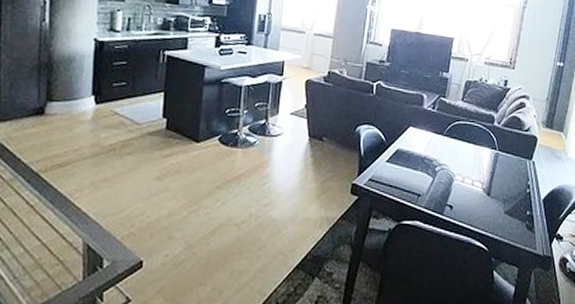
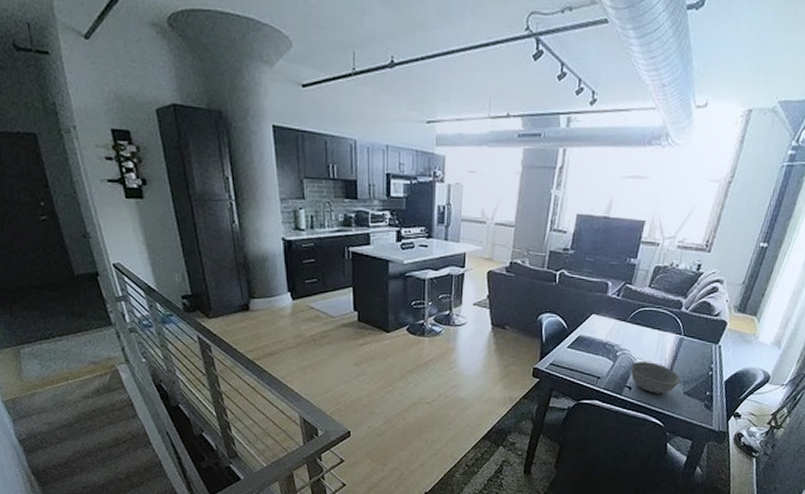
bowl: none [450,178,501,213] -> present [630,362,681,393]

